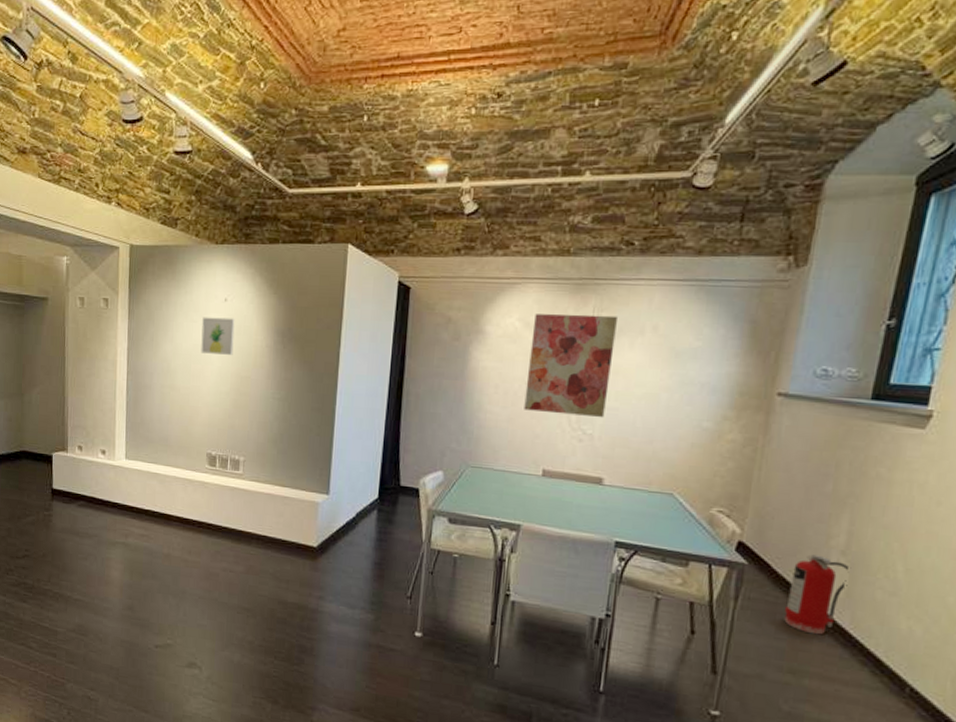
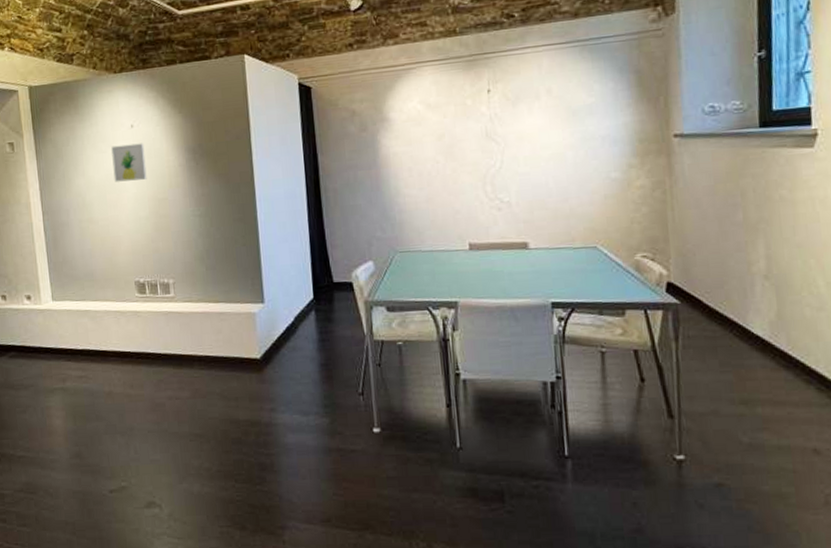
wall art: present [524,314,619,418] -> none [434,85,518,189]
fire extinguisher: present [784,554,852,635] -> none [723,283,777,362]

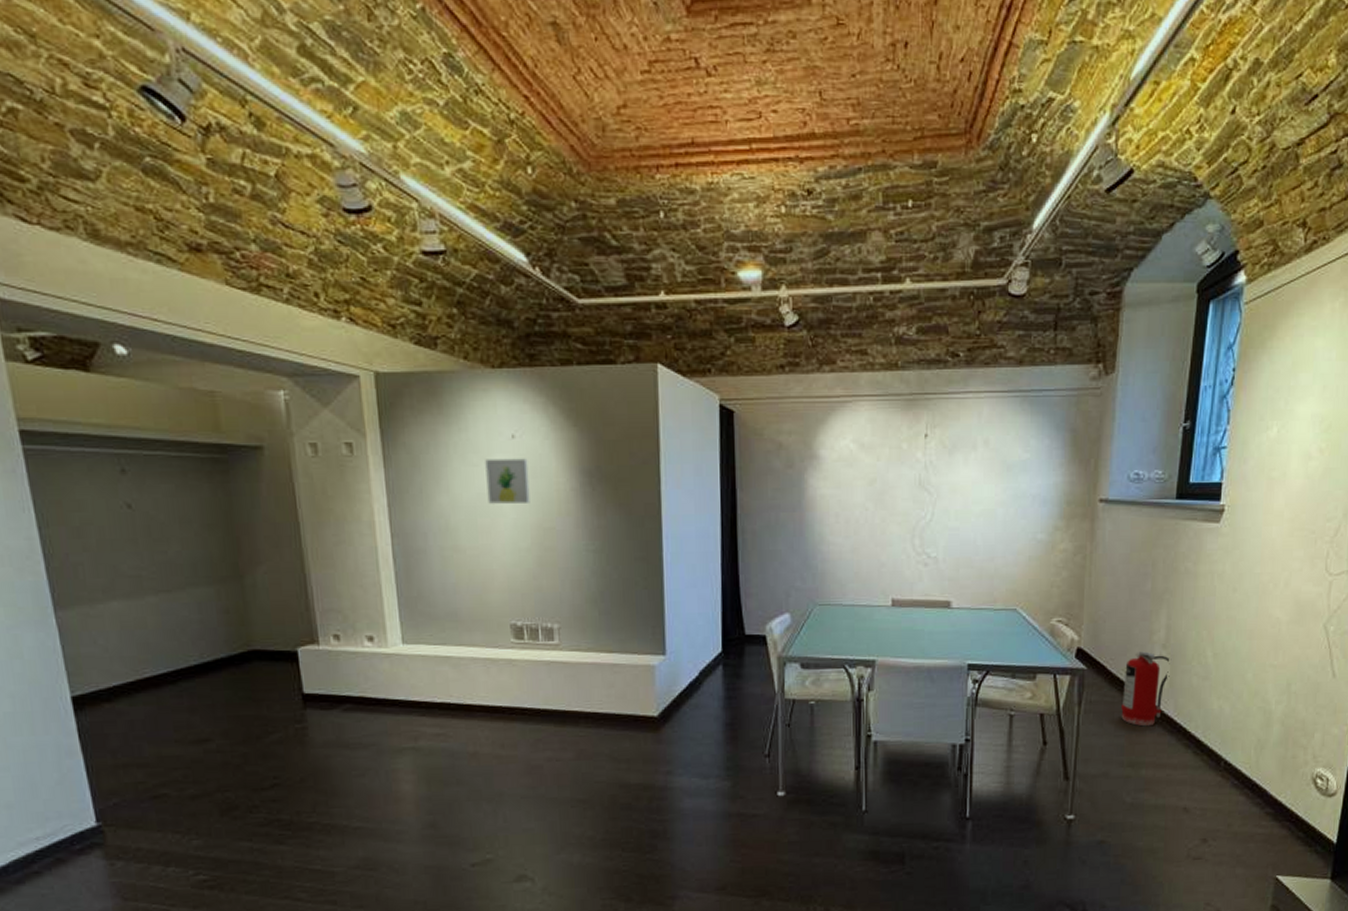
fire extinguisher: none [723,283,777,362] -> present [1121,651,1172,727]

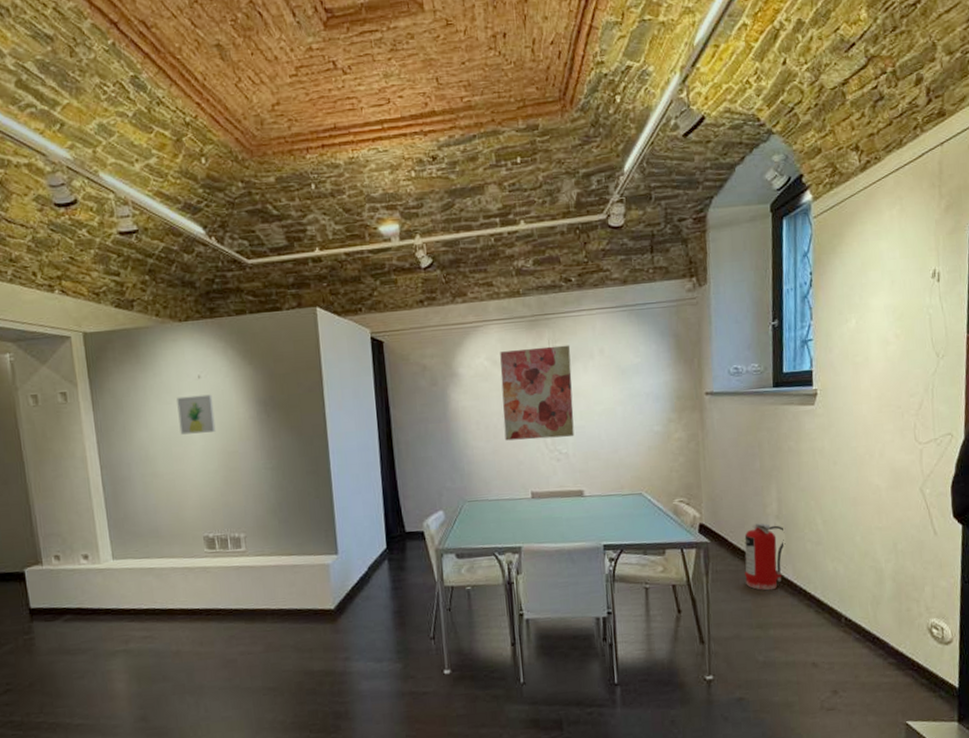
wall art: none [867,432,951,540] -> present [500,345,574,441]

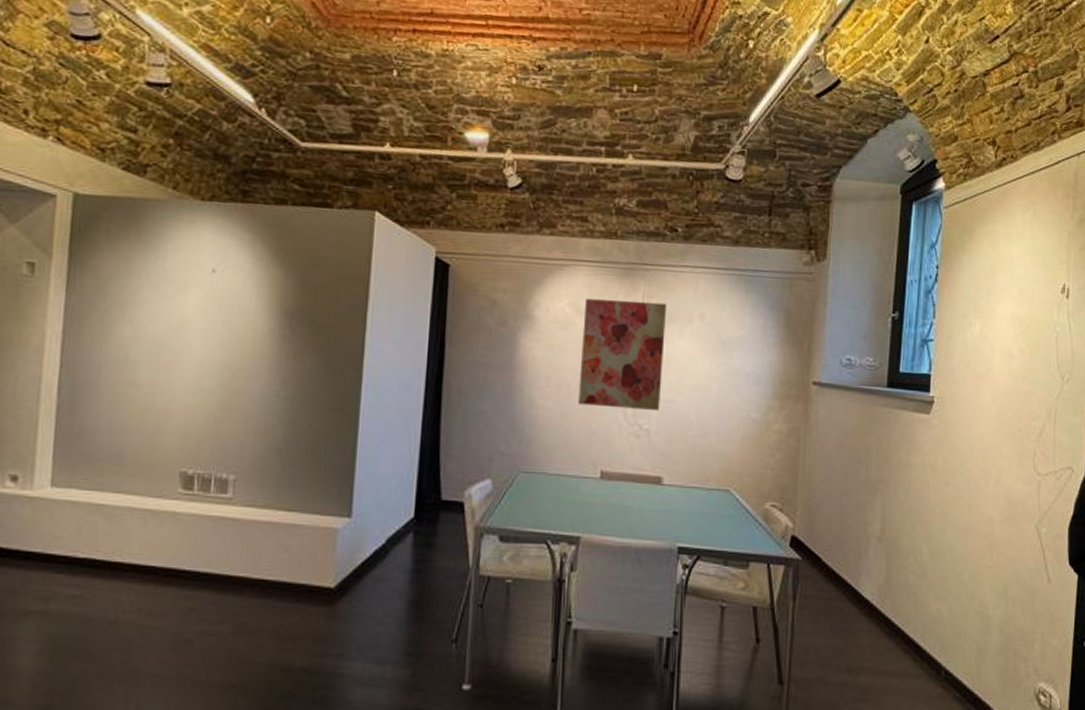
wall art: present [177,394,216,435] -> none [175,291,226,341]
fire extinguisher: present [744,523,786,591] -> none [837,543,888,627]

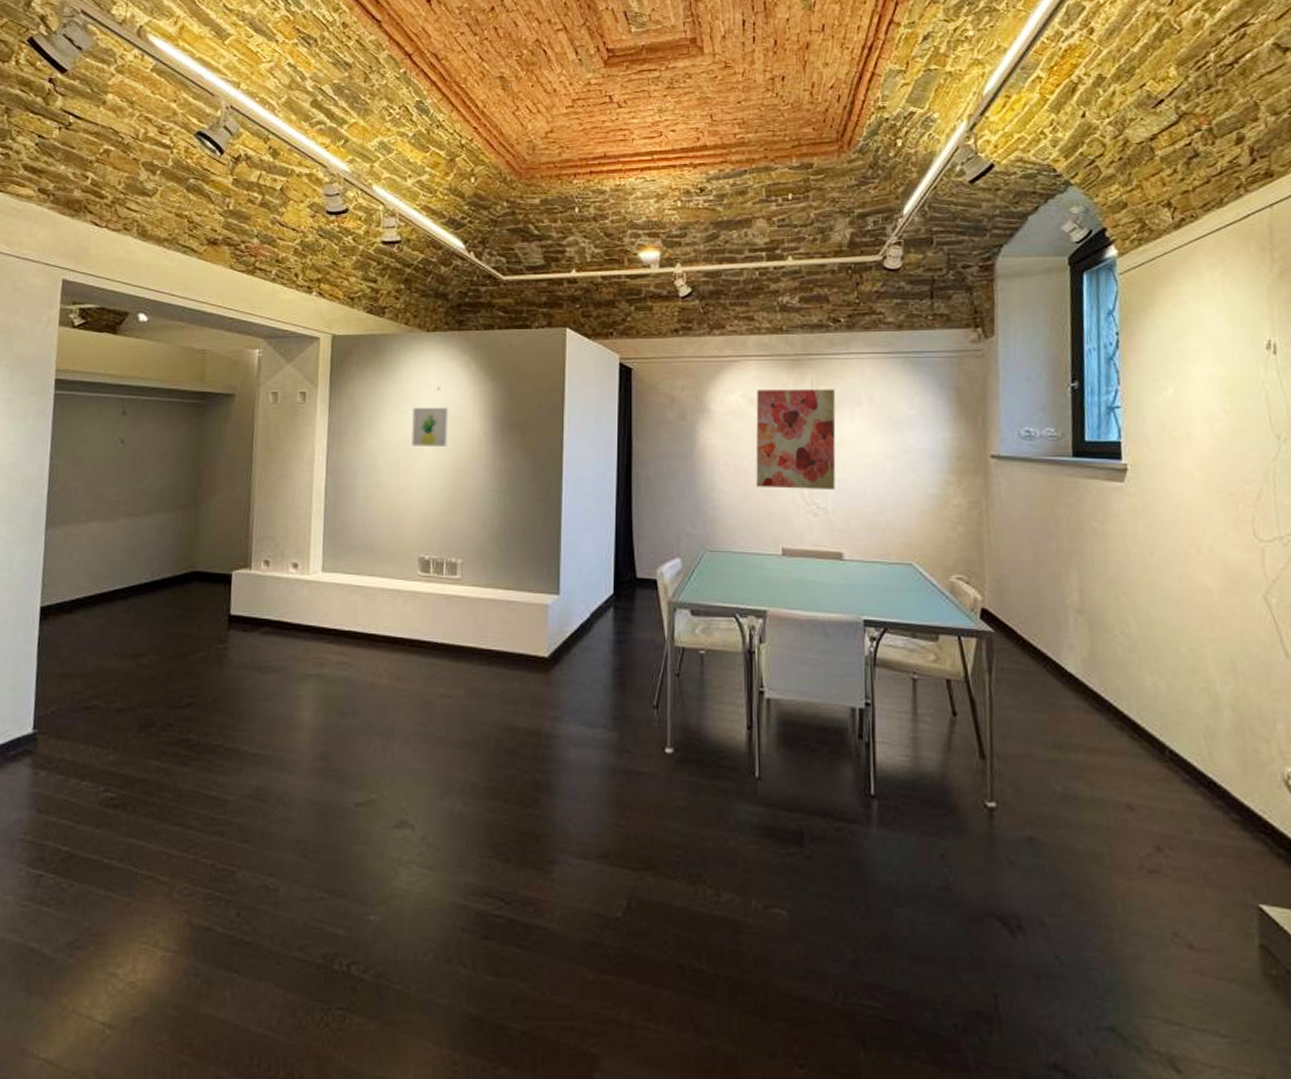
wall art: none [175,291,226,341] -> present [411,407,449,446]

